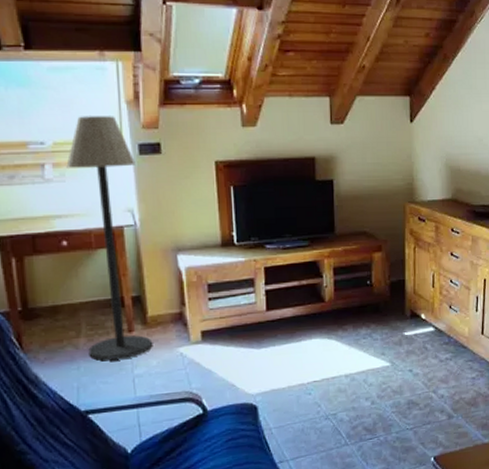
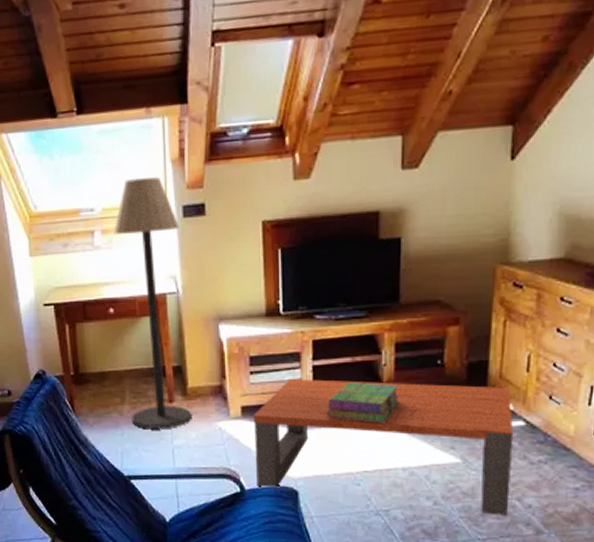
coffee table: none [212,300,428,407] -> present [253,378,514,516]
stack of books: none [280,302,340,338] -> present [327,382,400,423]

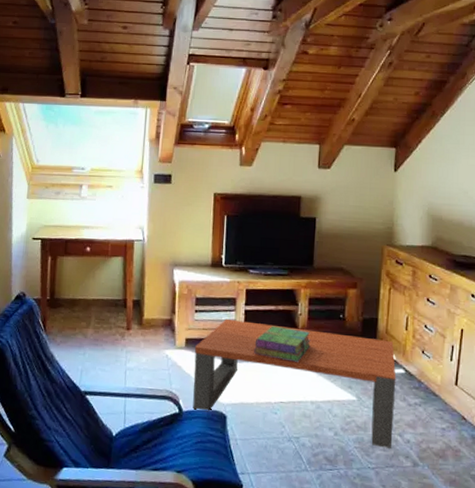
floor lamp: present [114,177,191,428] -> none [93,149,150,352]

